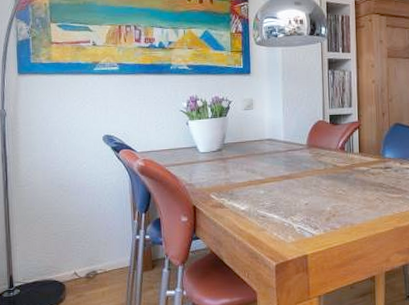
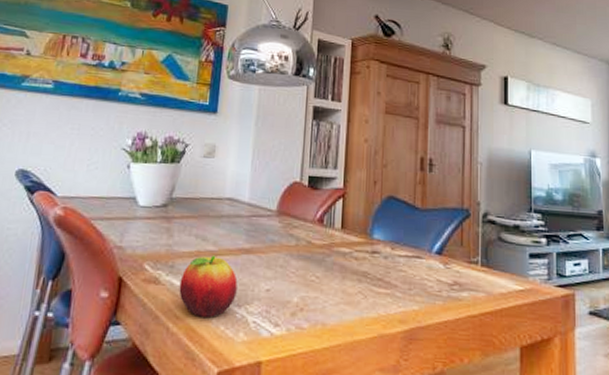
fruit: none [239,183,283,228] -> present [179,255,238,317]

